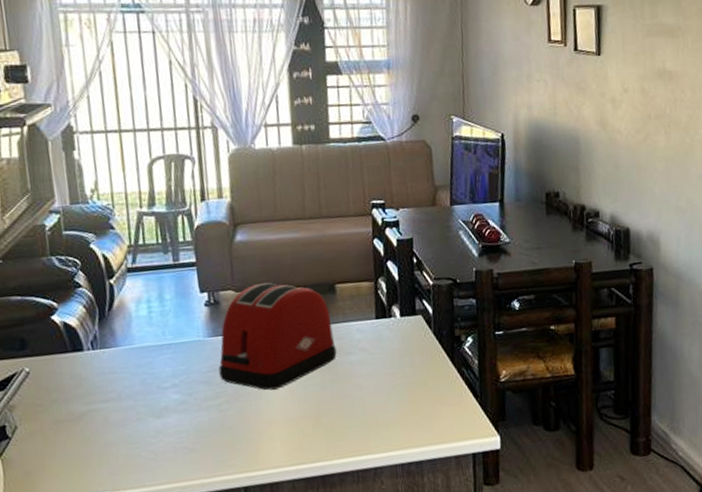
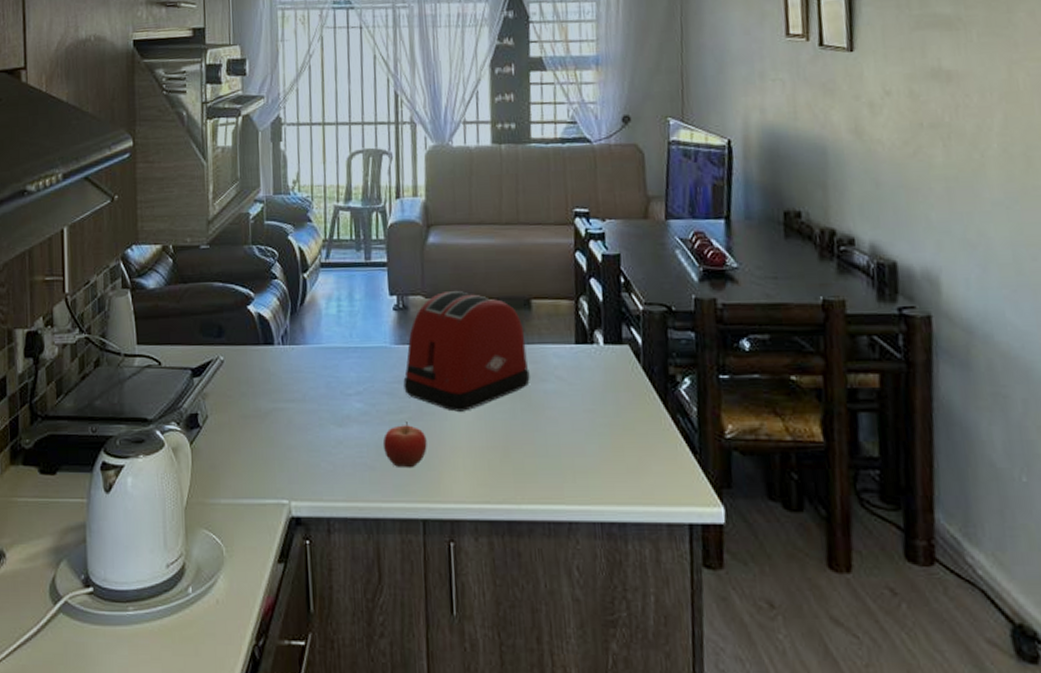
fruit: none [202,405,245,446] -> present [382,422,427,469]

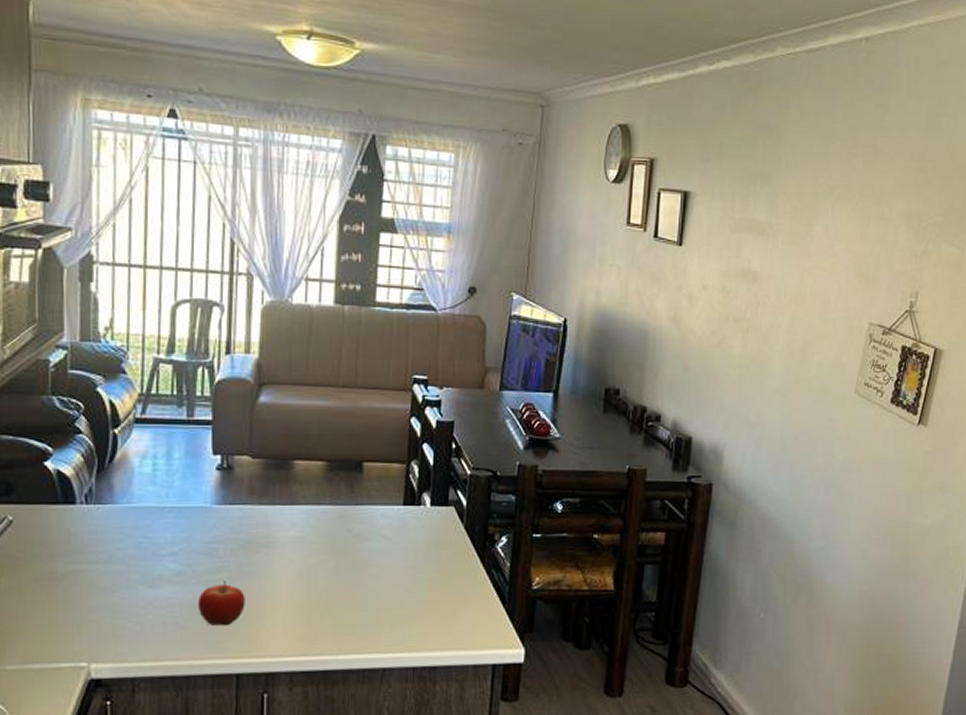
toaster: present [403,291,530,412] -> none [223,452,356,570]

